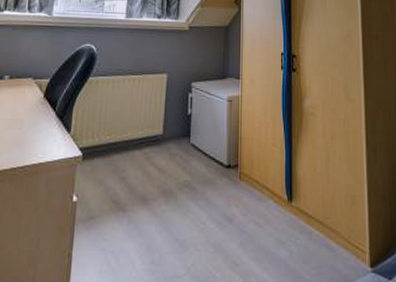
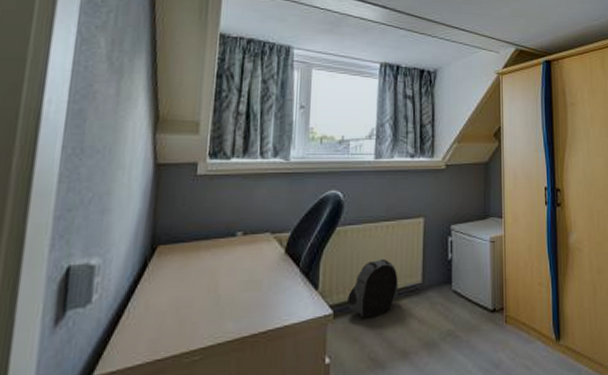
backpack: none [95,109,142,163] -> present [347,258,400,319]

